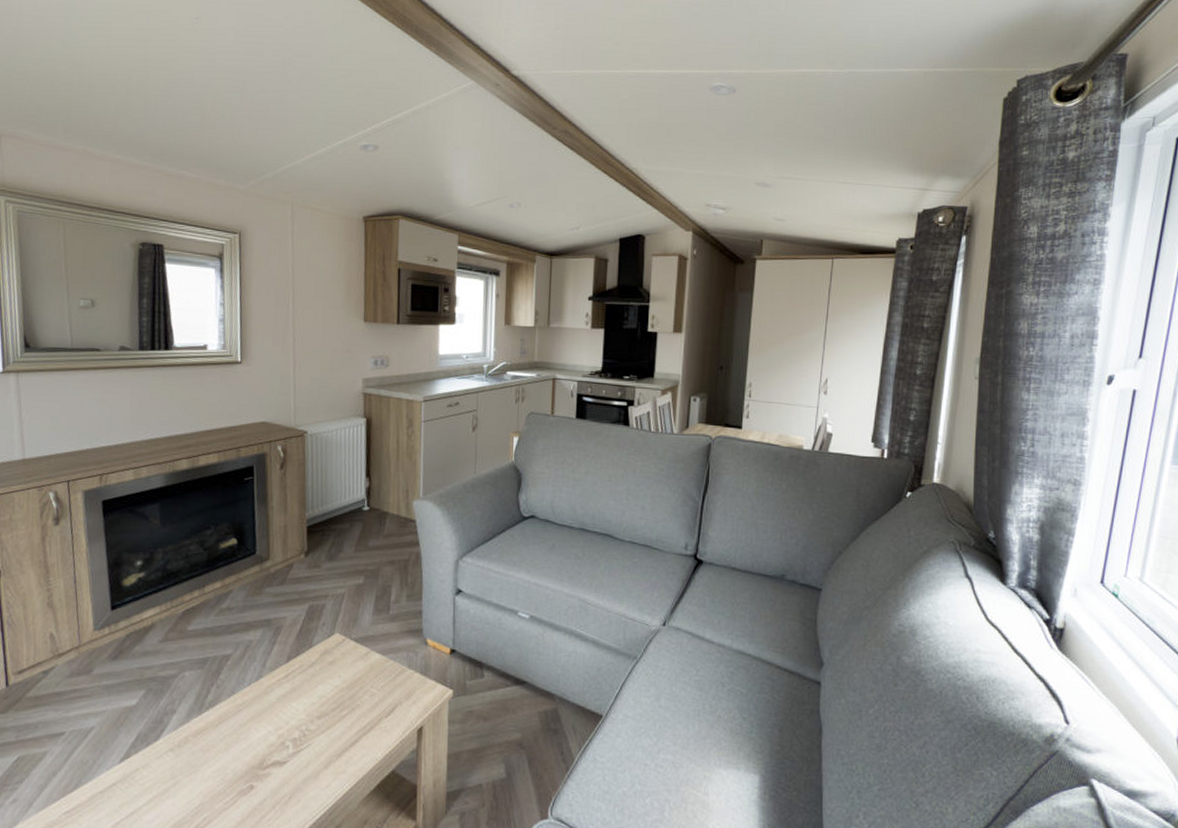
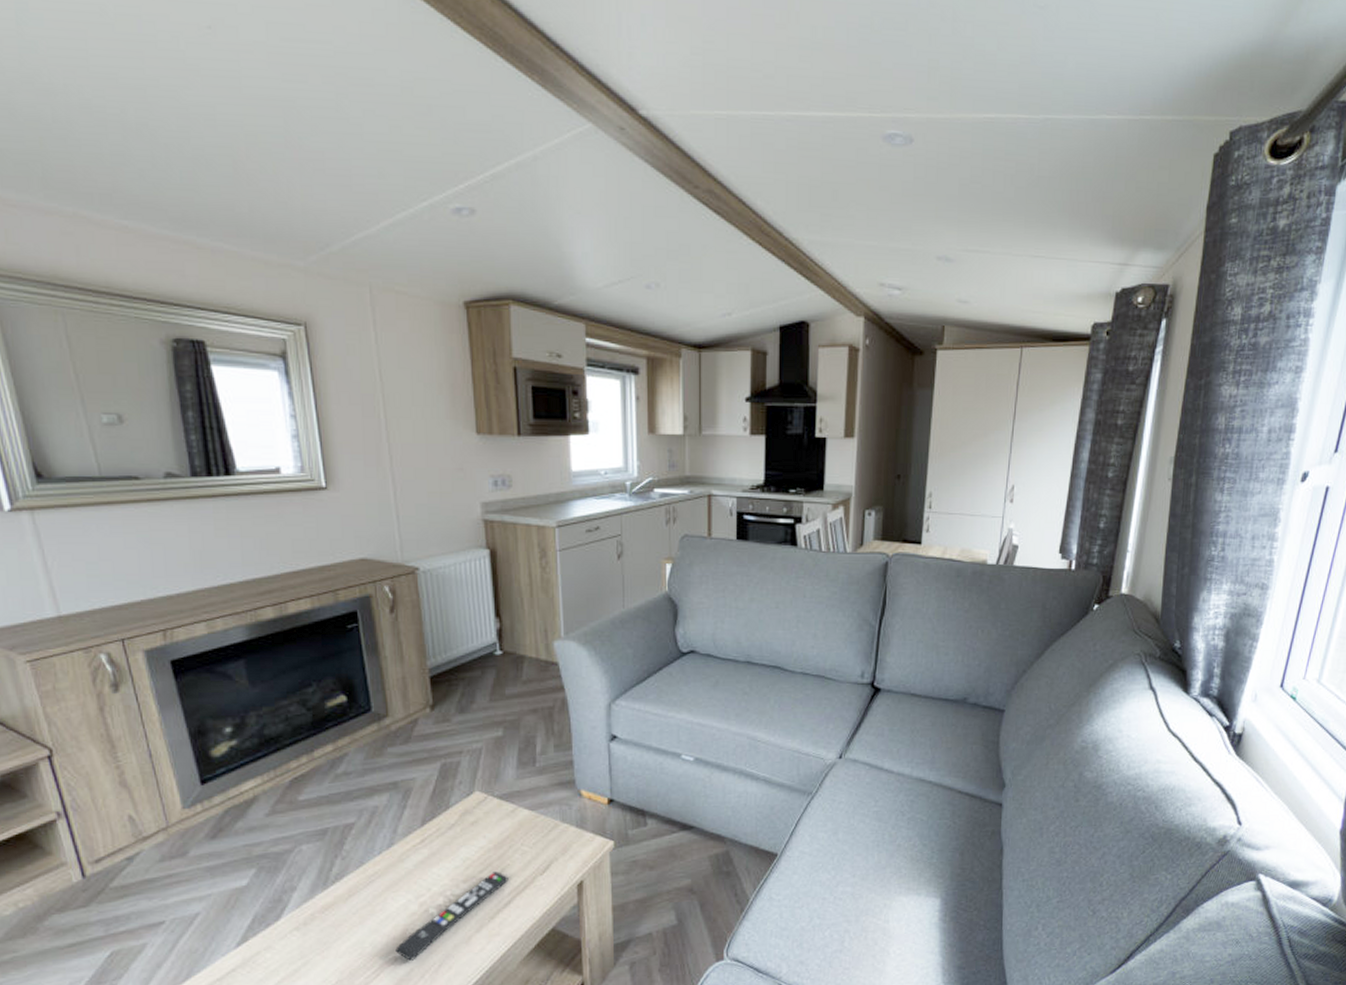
remote control: none [253,709,357,792] -> present [395,870,509,962]

